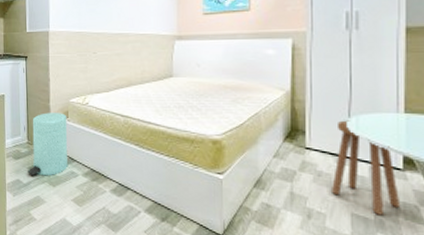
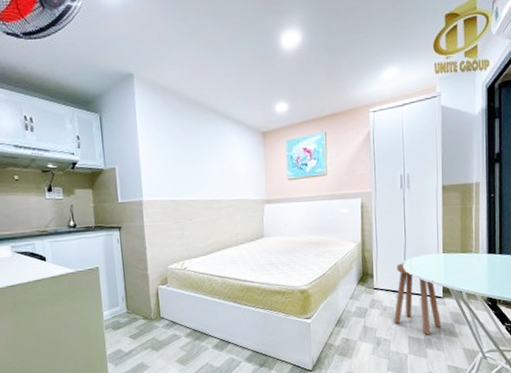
trash can: present [28,113,68,176] -> none [129,279,170,343]

